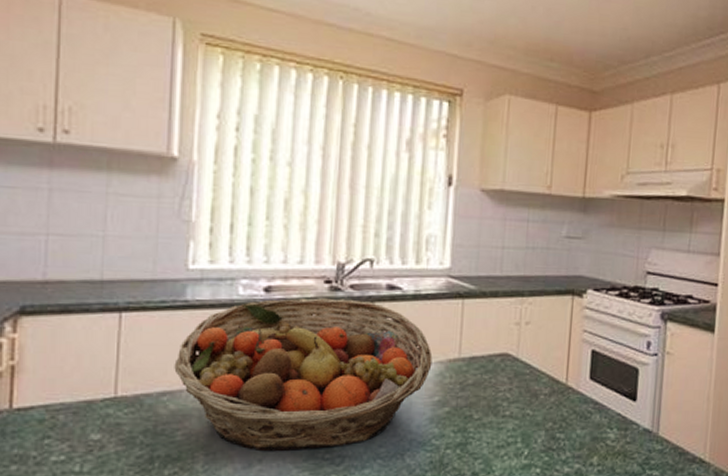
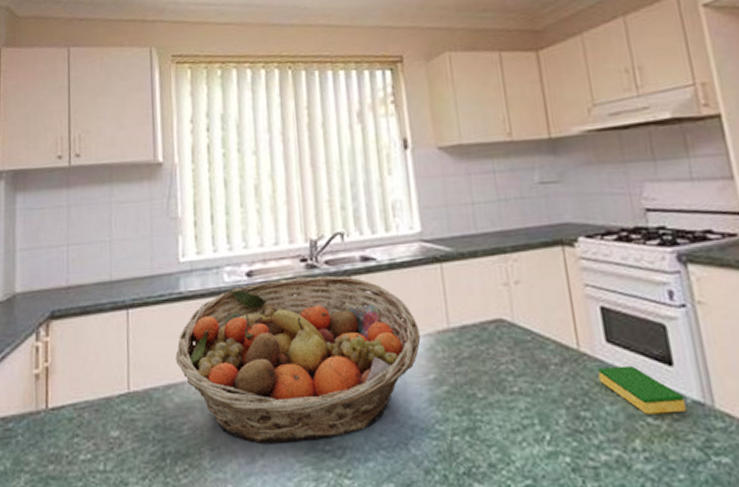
dish sponge: none [577,399,639,438] -> present [597,365,687,414]

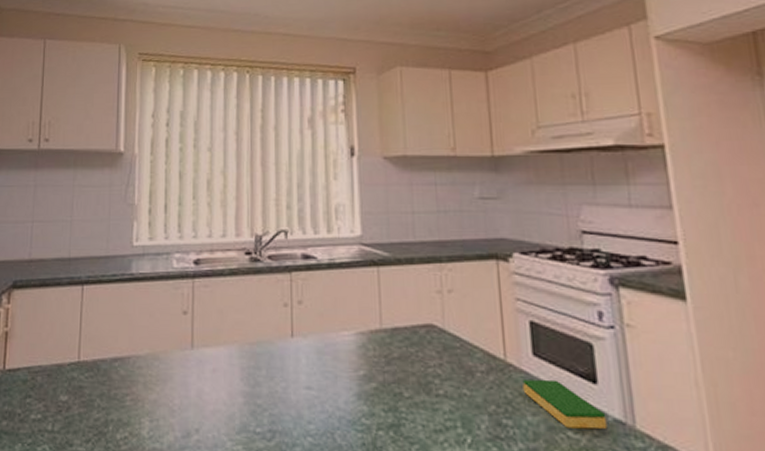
fruit basket: present [175,275,421,445] -> none [123,269,354,422]

